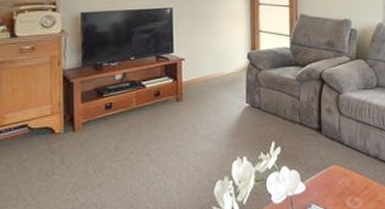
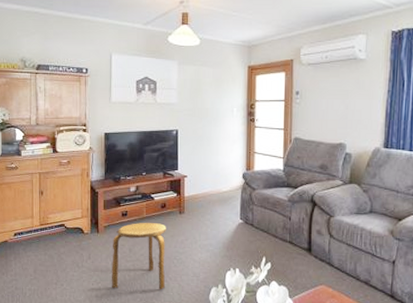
stool: none [93,113,161,196] -> present [112,222,166,289]

